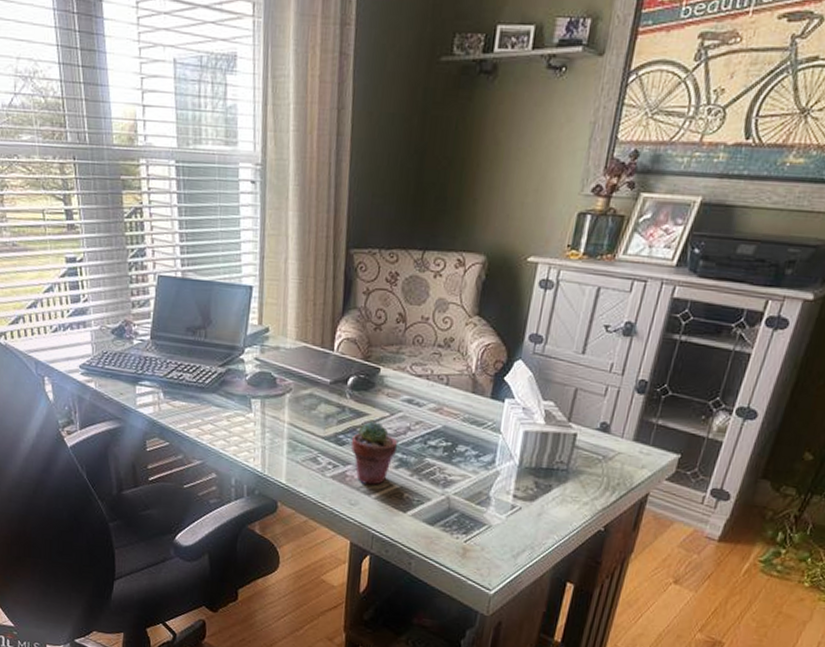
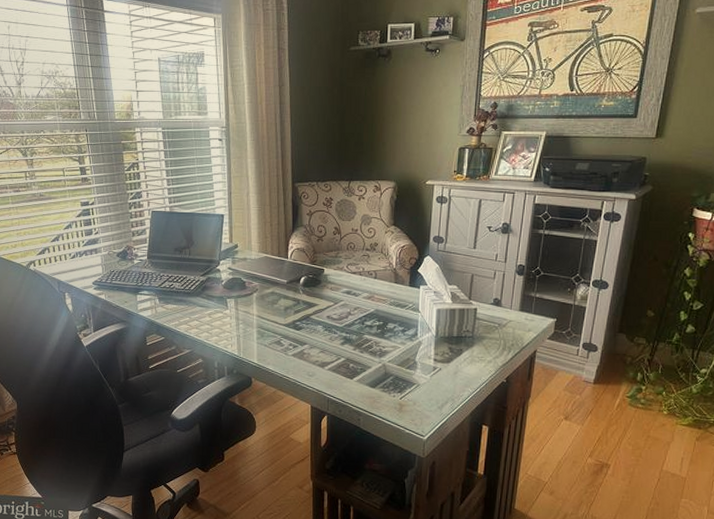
potted succulent: present [351,421,398,485] -> none [306,310,342,359]

